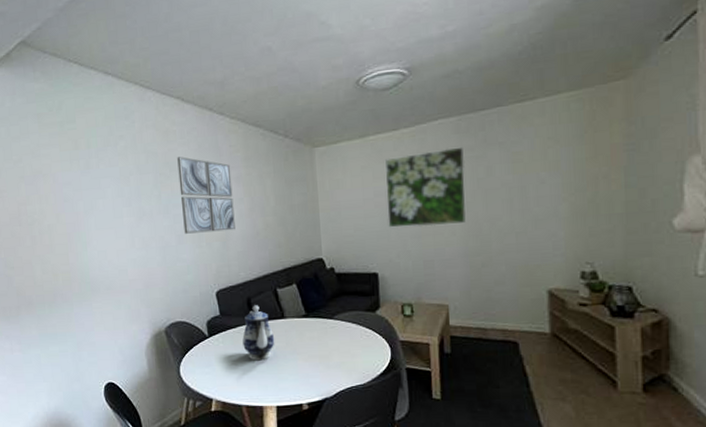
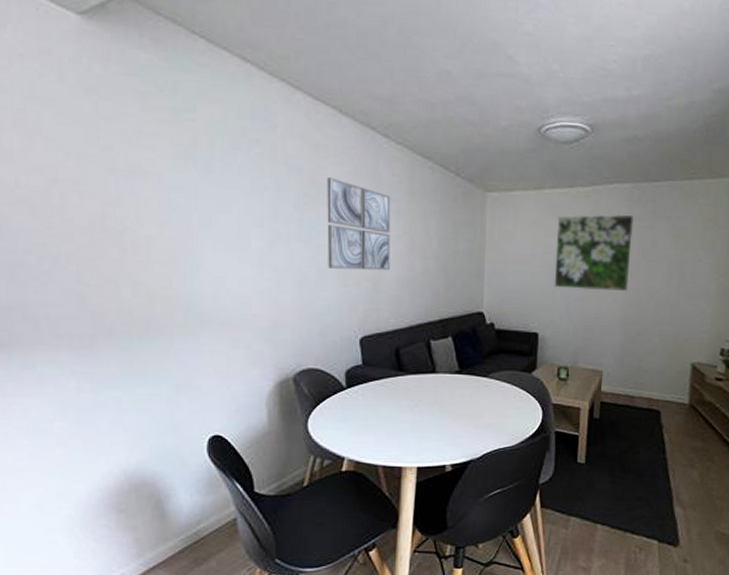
teapot: present [242,305,275,361] -> none [386,356,423,418]

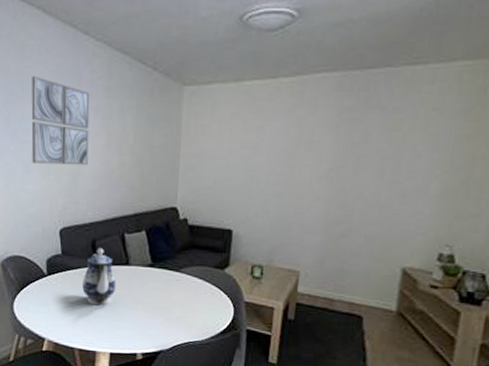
teapot: none [386,356,423,418] -> present [82,248,117,306]
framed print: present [554,214,634,291] -> none [251,105,343,188]

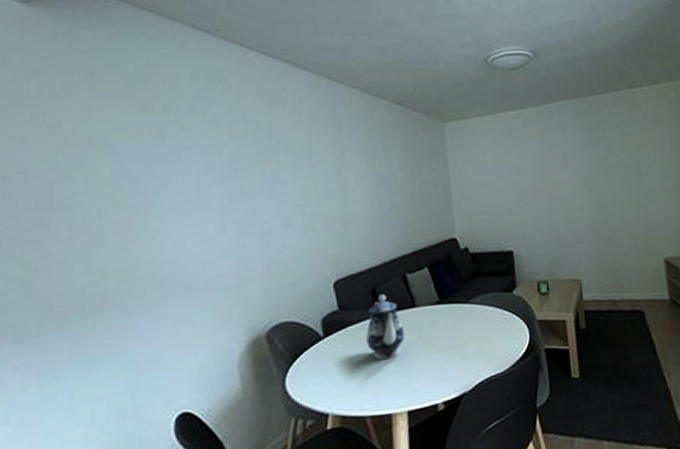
wall art: present [31,76,90,166] -> none [286,127,357,216]

